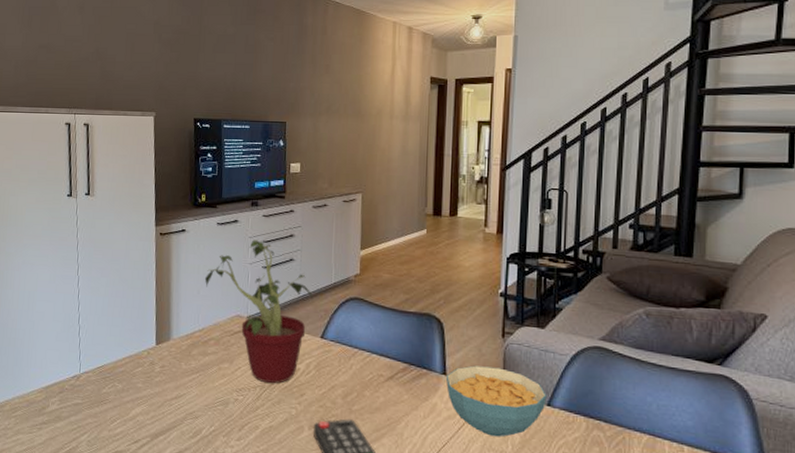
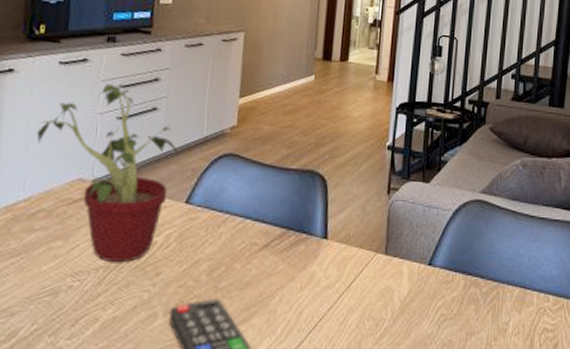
cereal bowl: present [445,365,547,437] -> none [326,226,428,304]

